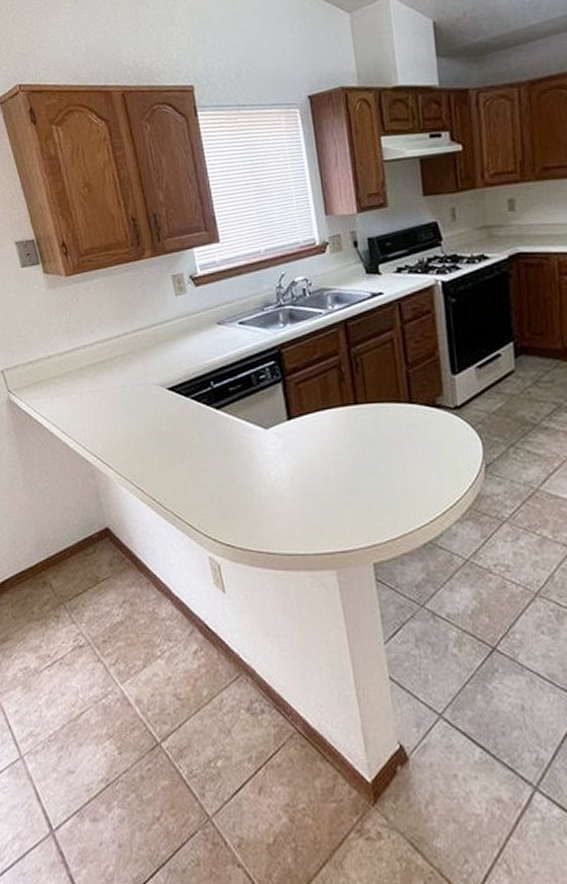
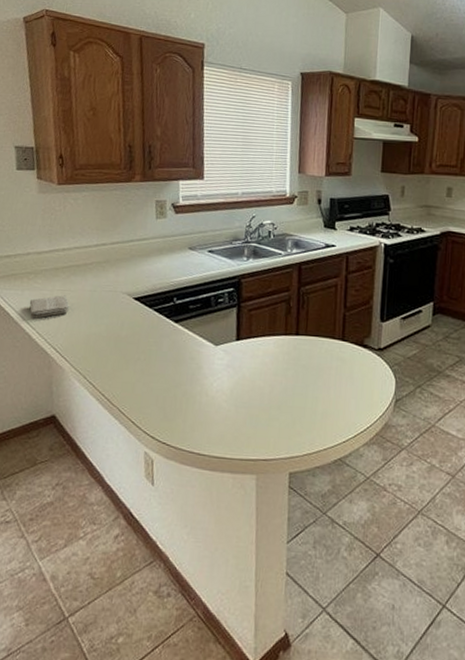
washcloth: none [60,396,101,427] -> present [29,295,69,320]

